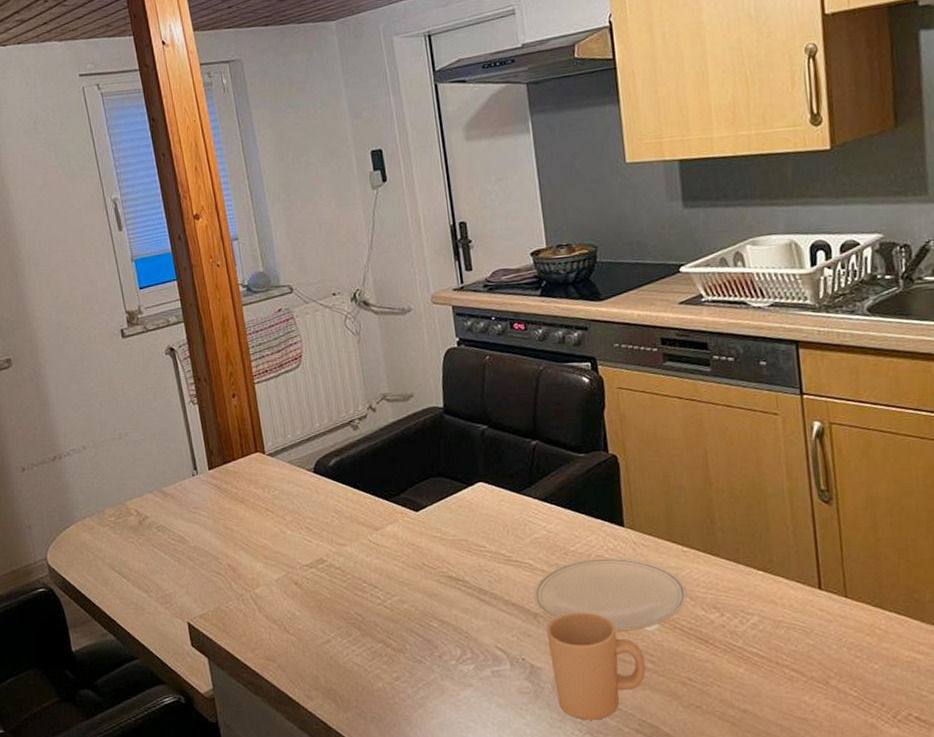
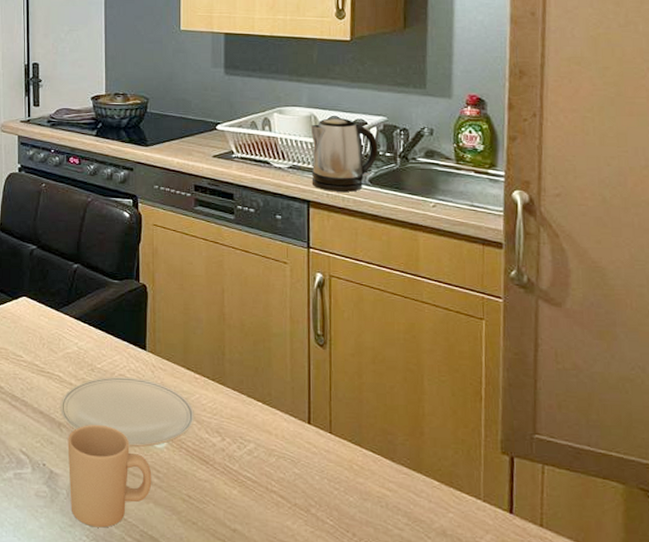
kettle: none [791,241,876,327] -> present [310,118,378,192]

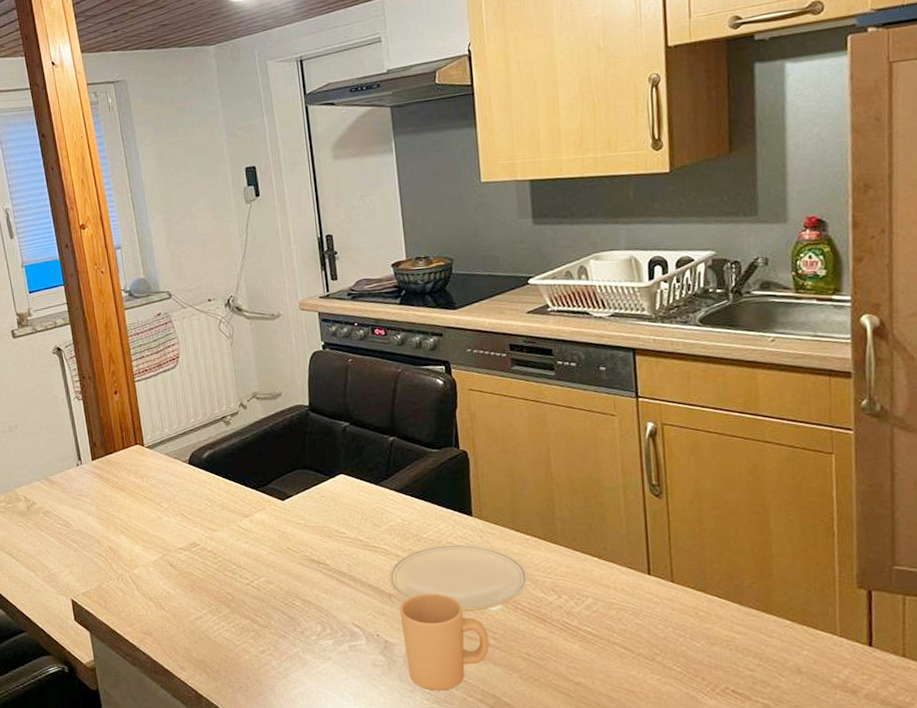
kettle: present [310,118,378,192] -> none [631,257,708,336]

